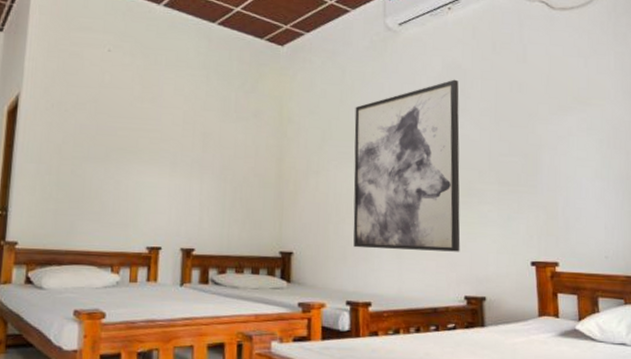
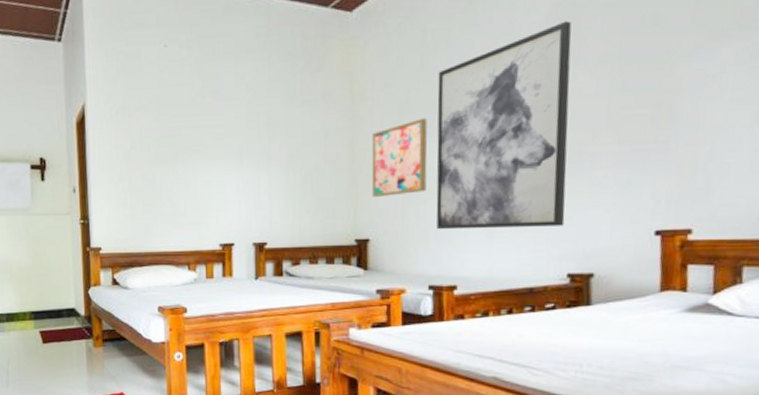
wall art: none [296,145,346,213] -> present [371,118,428,198]

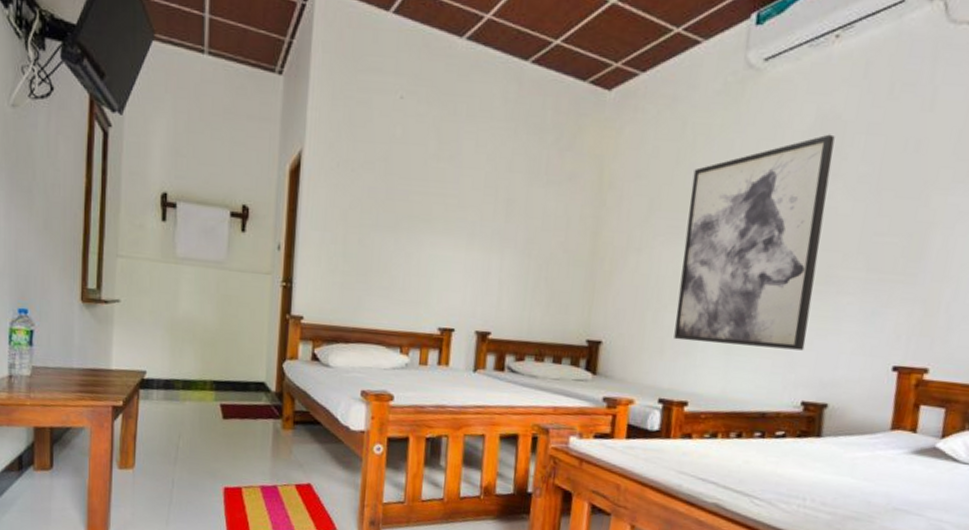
wall art: present [371,118,428,198] -> none [610,217,677,297]

